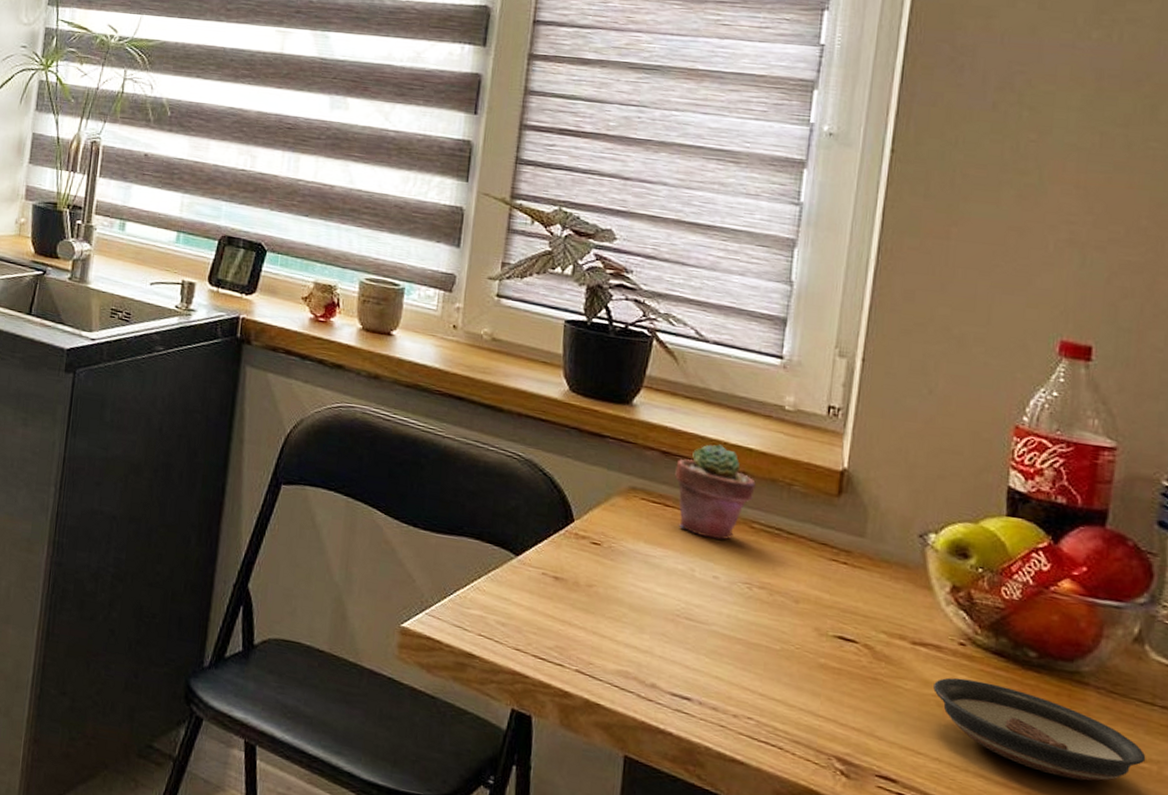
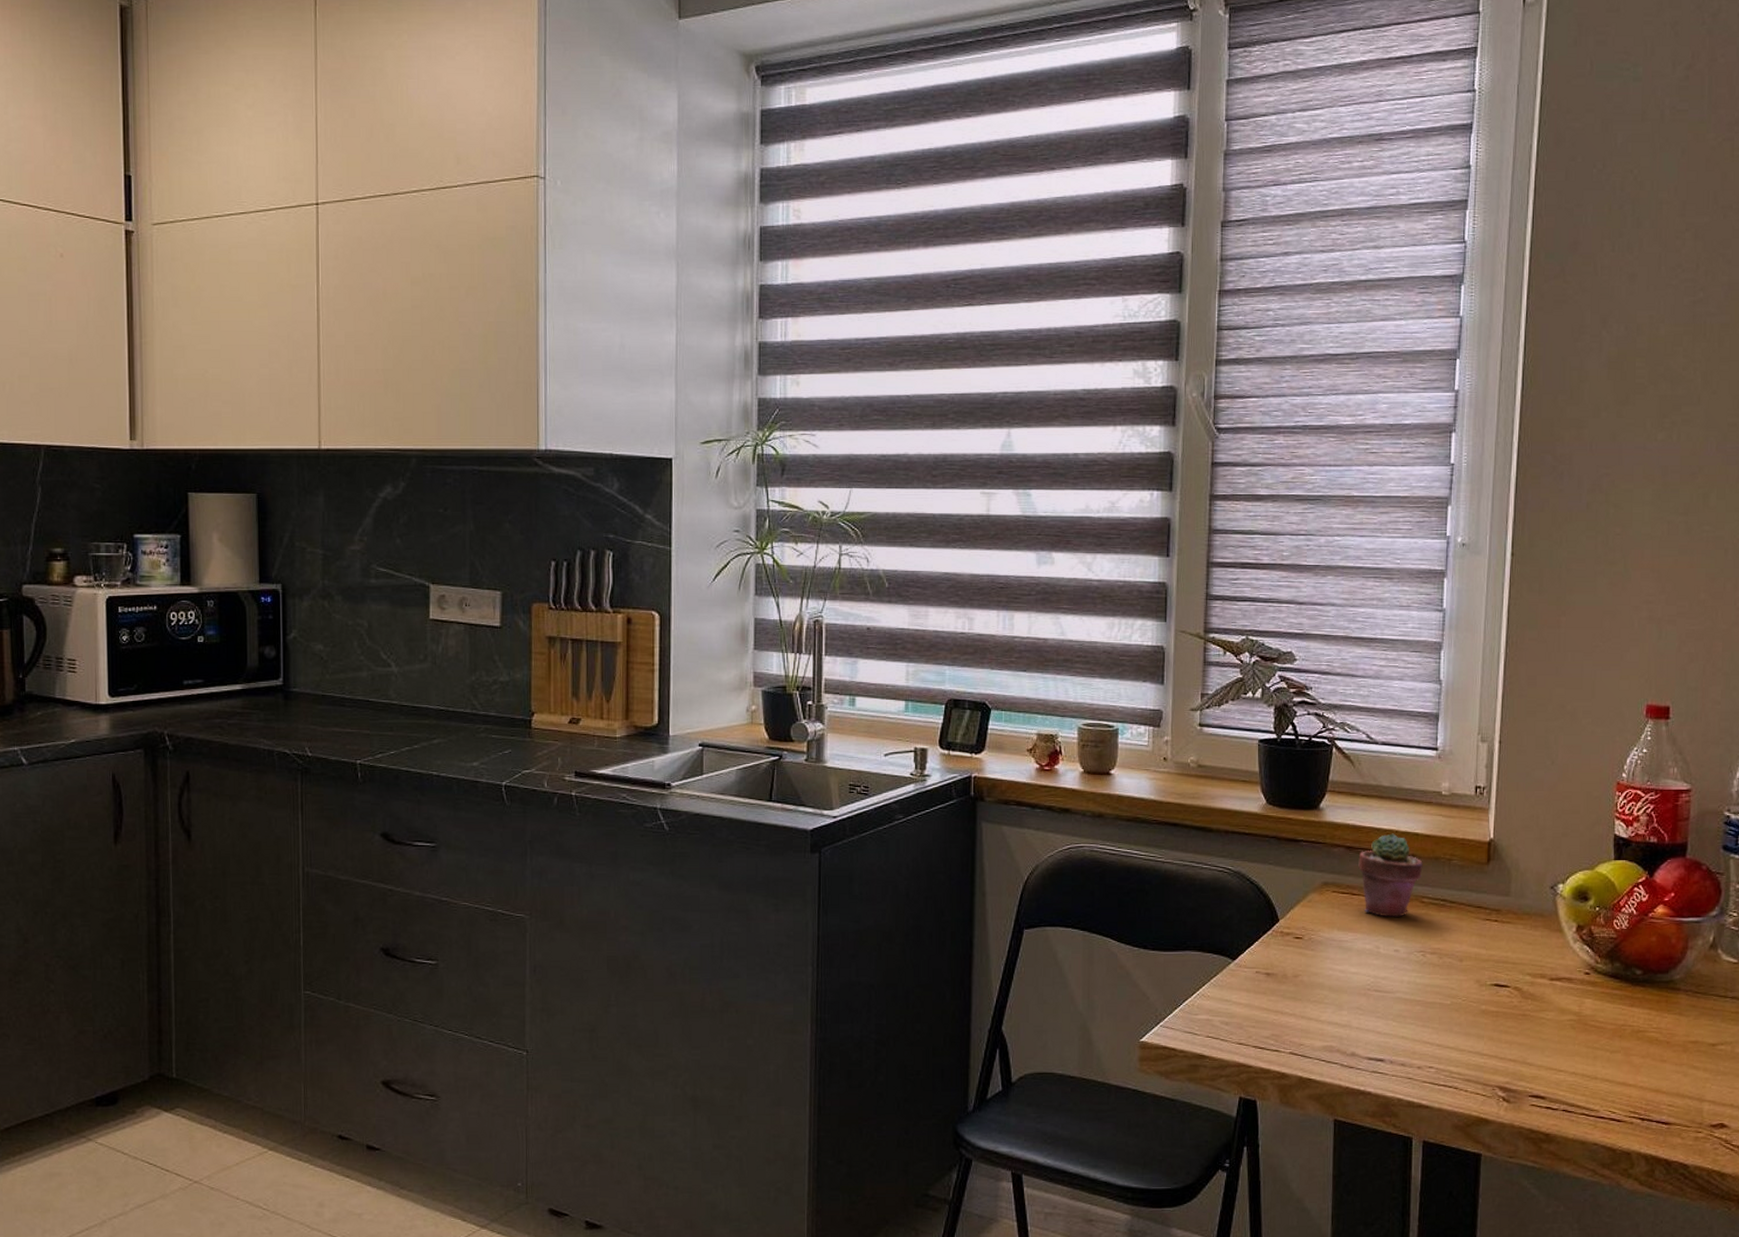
saucer: present [933,677,1146,781] -> none [1568,1002,1723,1069]

